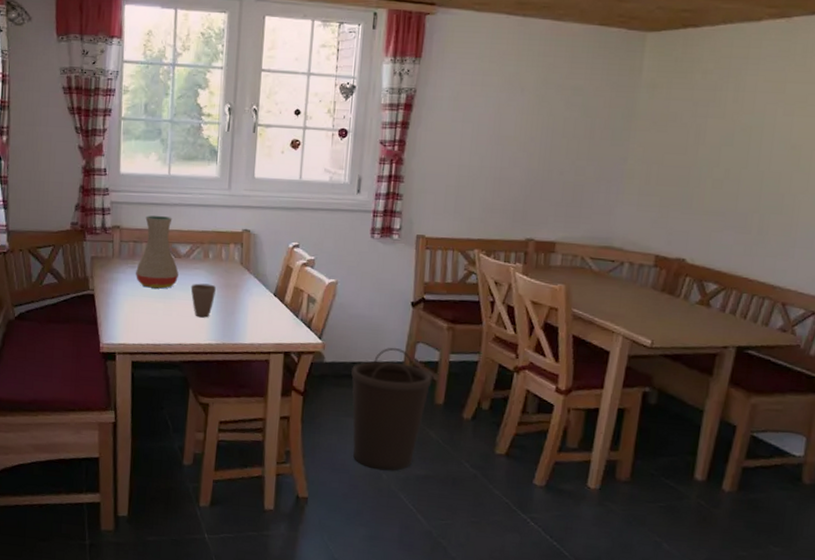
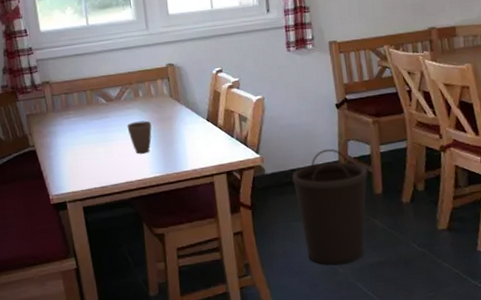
vase: present [135,215,179,289] -> none [71,64,114,135]

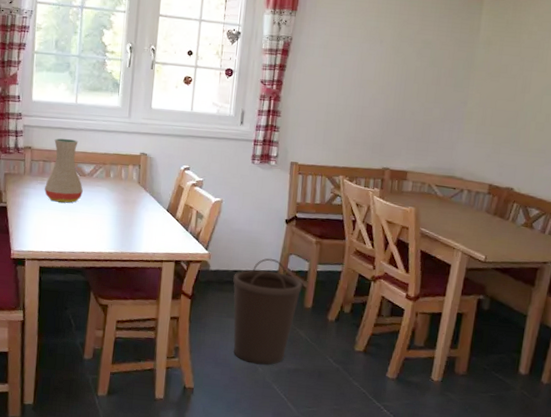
vase: none [71,64,114,135] -> present [44,138,83,203]
cup: present [127,120,152,154] -> none [93,199,116,229]

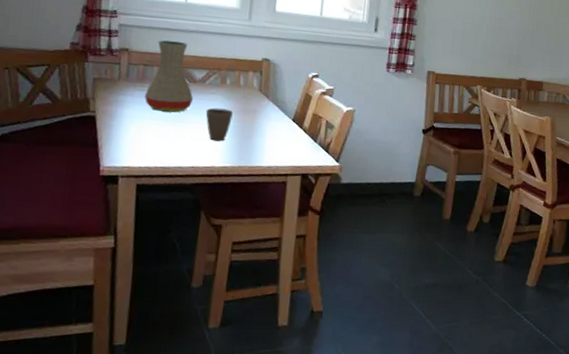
cup: none [93,199,116,229] -> present [205,107,233,141]
basket: present [233,258,303,365] -> none [366,169,441,281]

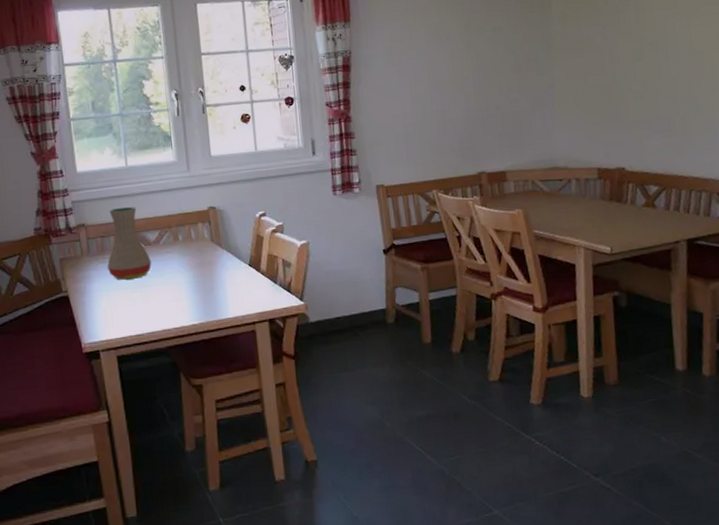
cup: present [205,107,233,141] -> none [165,265,191,300]

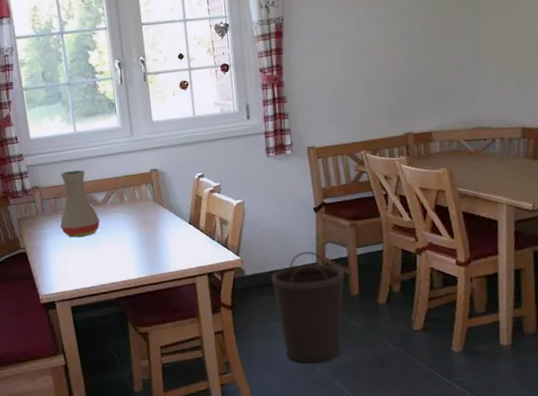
basket: none [337,295,417,419] -> present [271,251,345,364]

